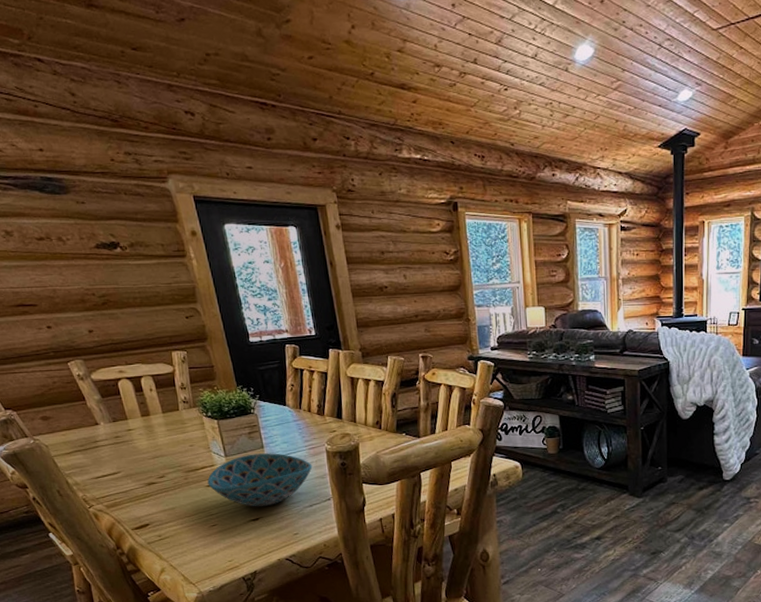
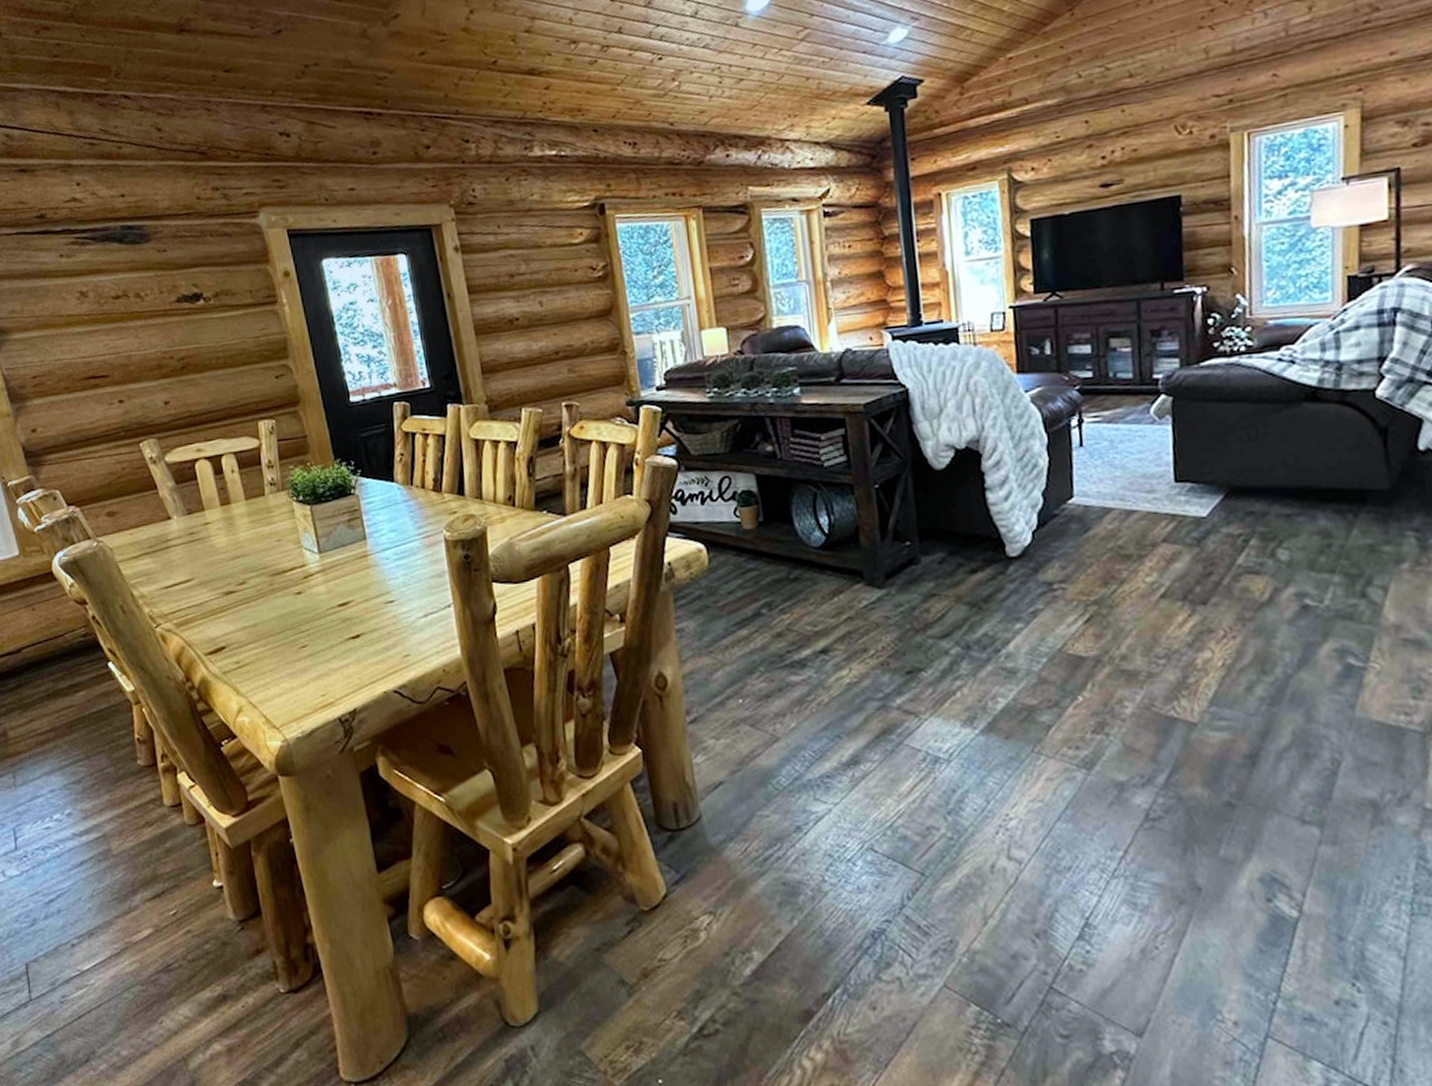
bowl: present [207,453,313,507] -> none [297,545,428,620]

